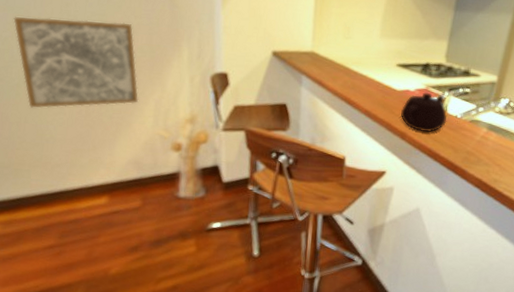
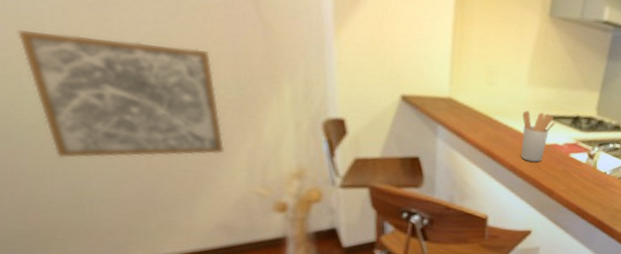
utensil holder: none [375,60,406,107] -> present [521,111,555,162]
teapot: present [401,92,448,133] -> none [548,147,597,190]

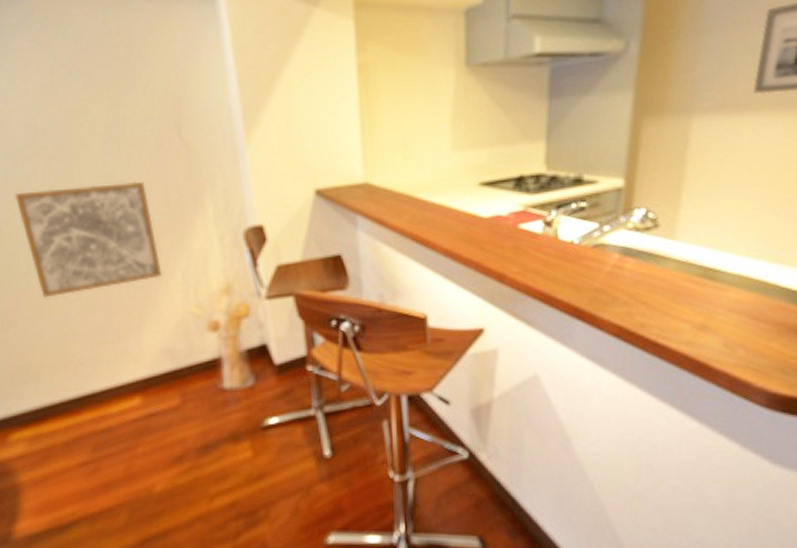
utensil holder: present [521,111,555,162] -> none [450,180,493,242]

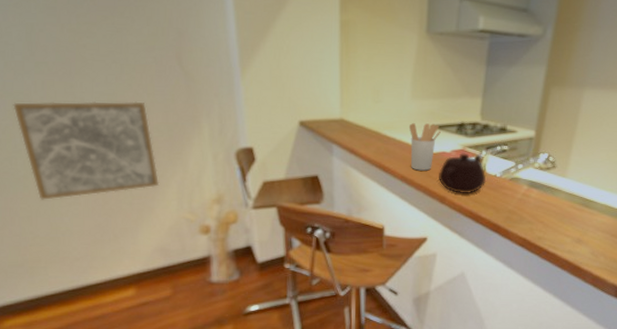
utensil holder: none [450,180,493,242] -> present [408,123,441,171]
teapot: none [494,215,560,270] -> present [439,153,487,194]

